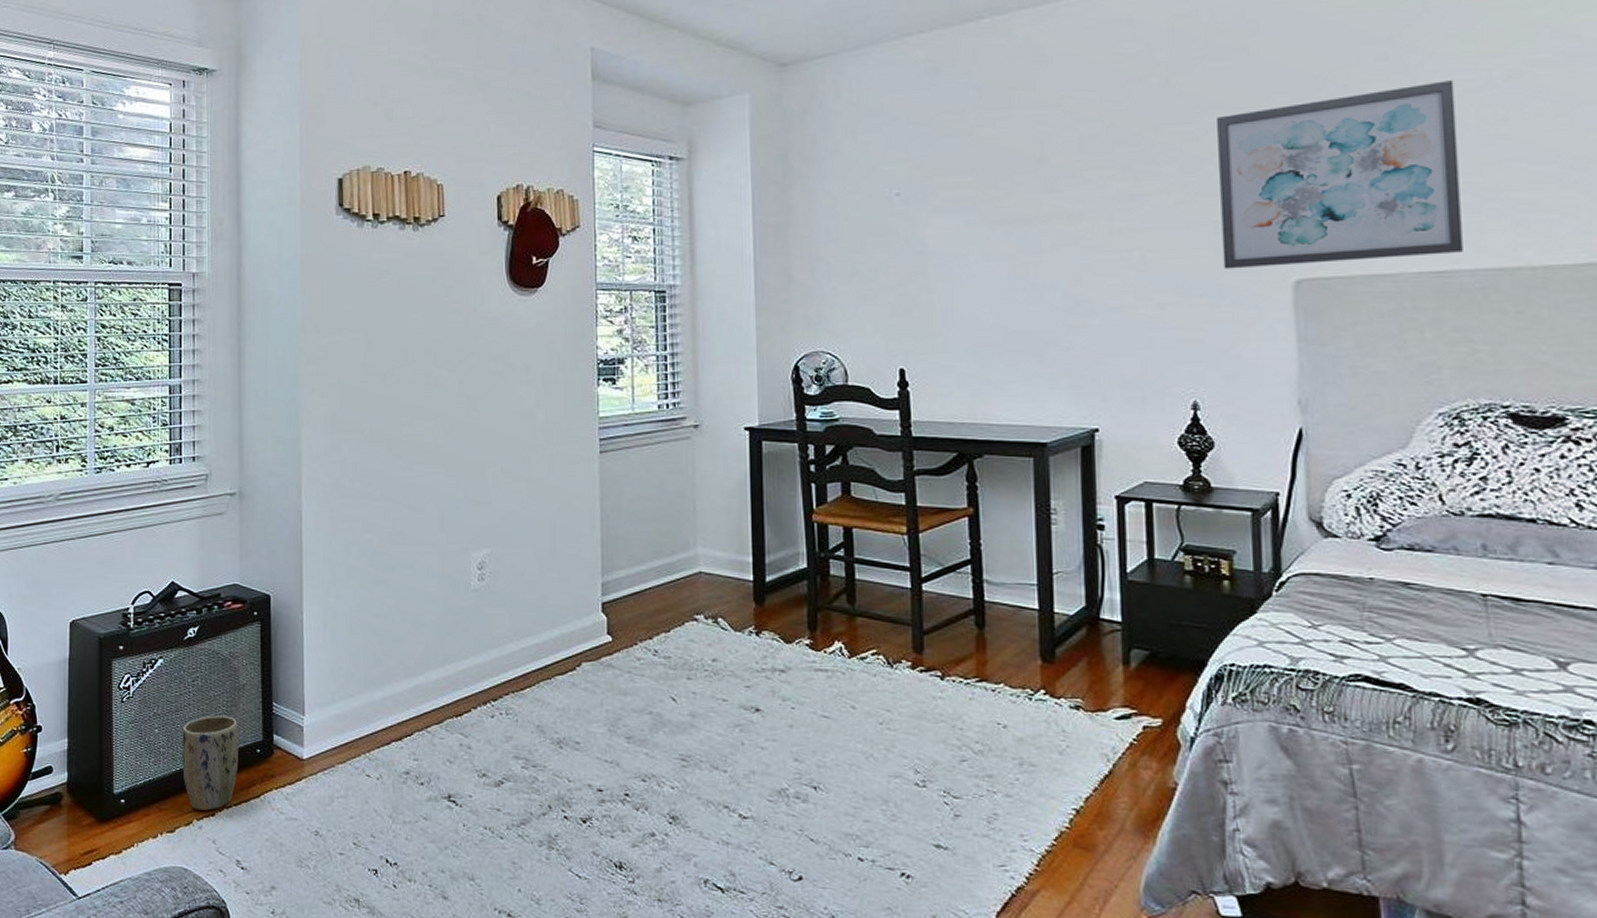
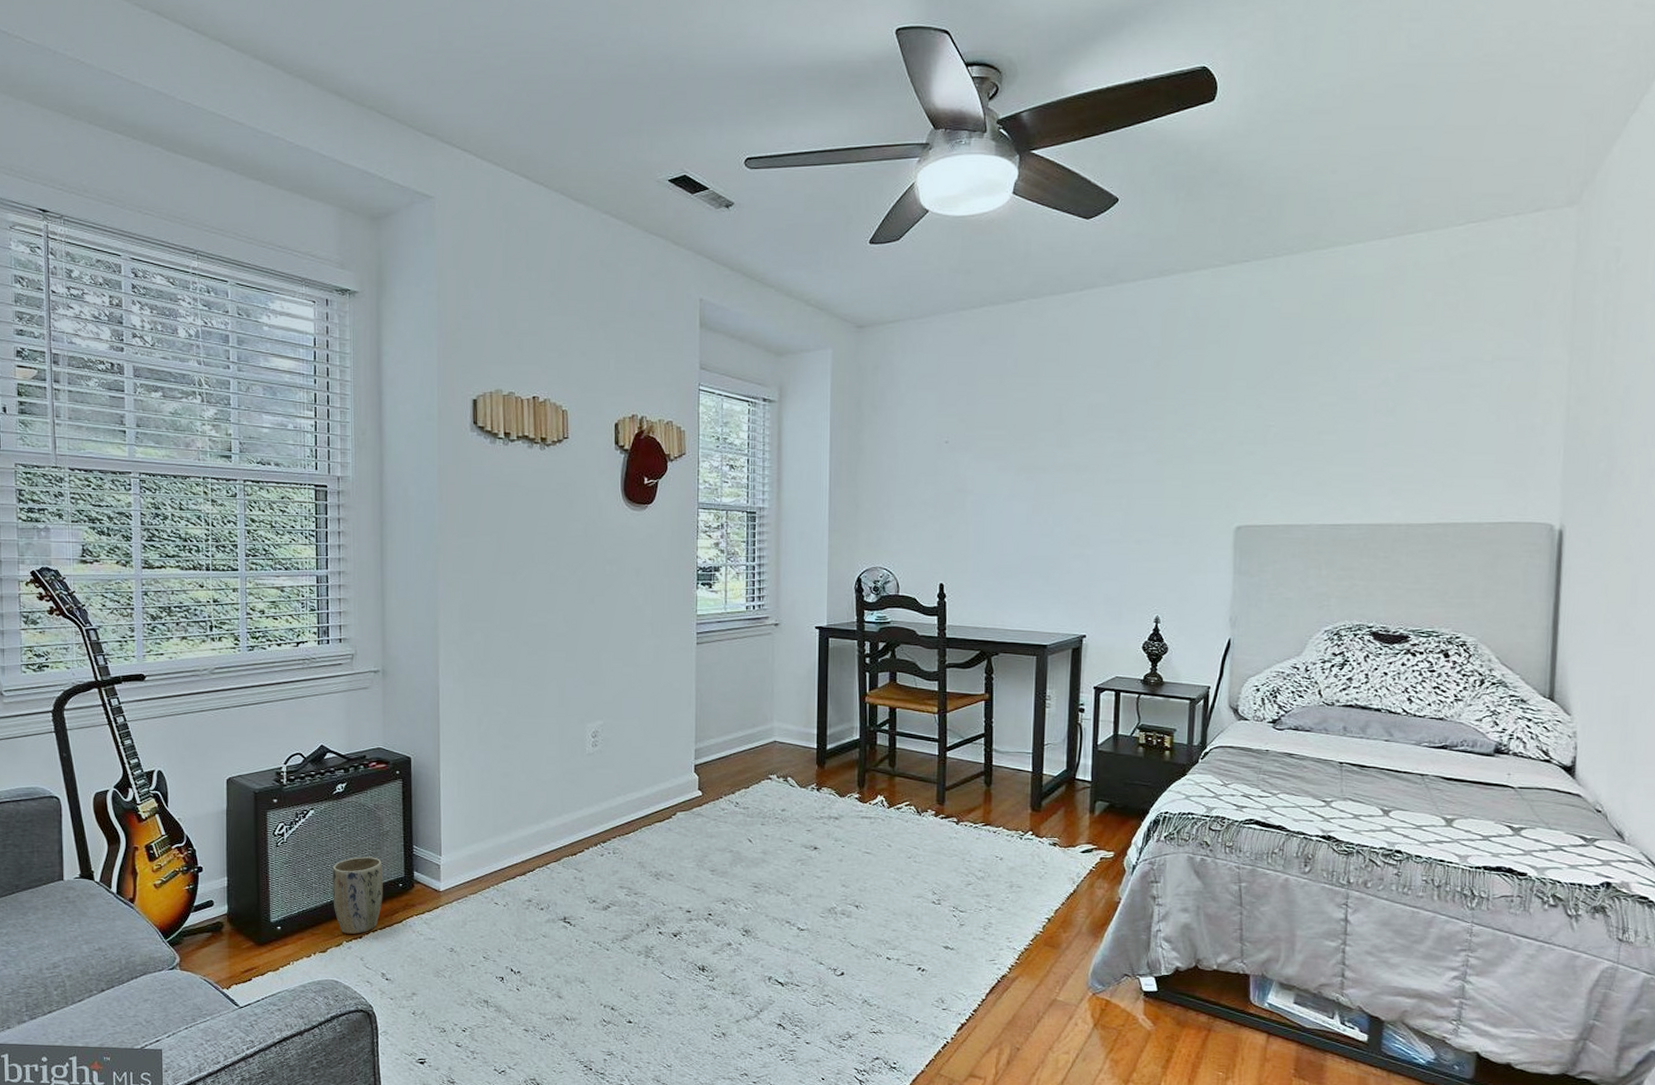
wall art: present [1217,80,1463,269] -> none [1186,378,1362,516]

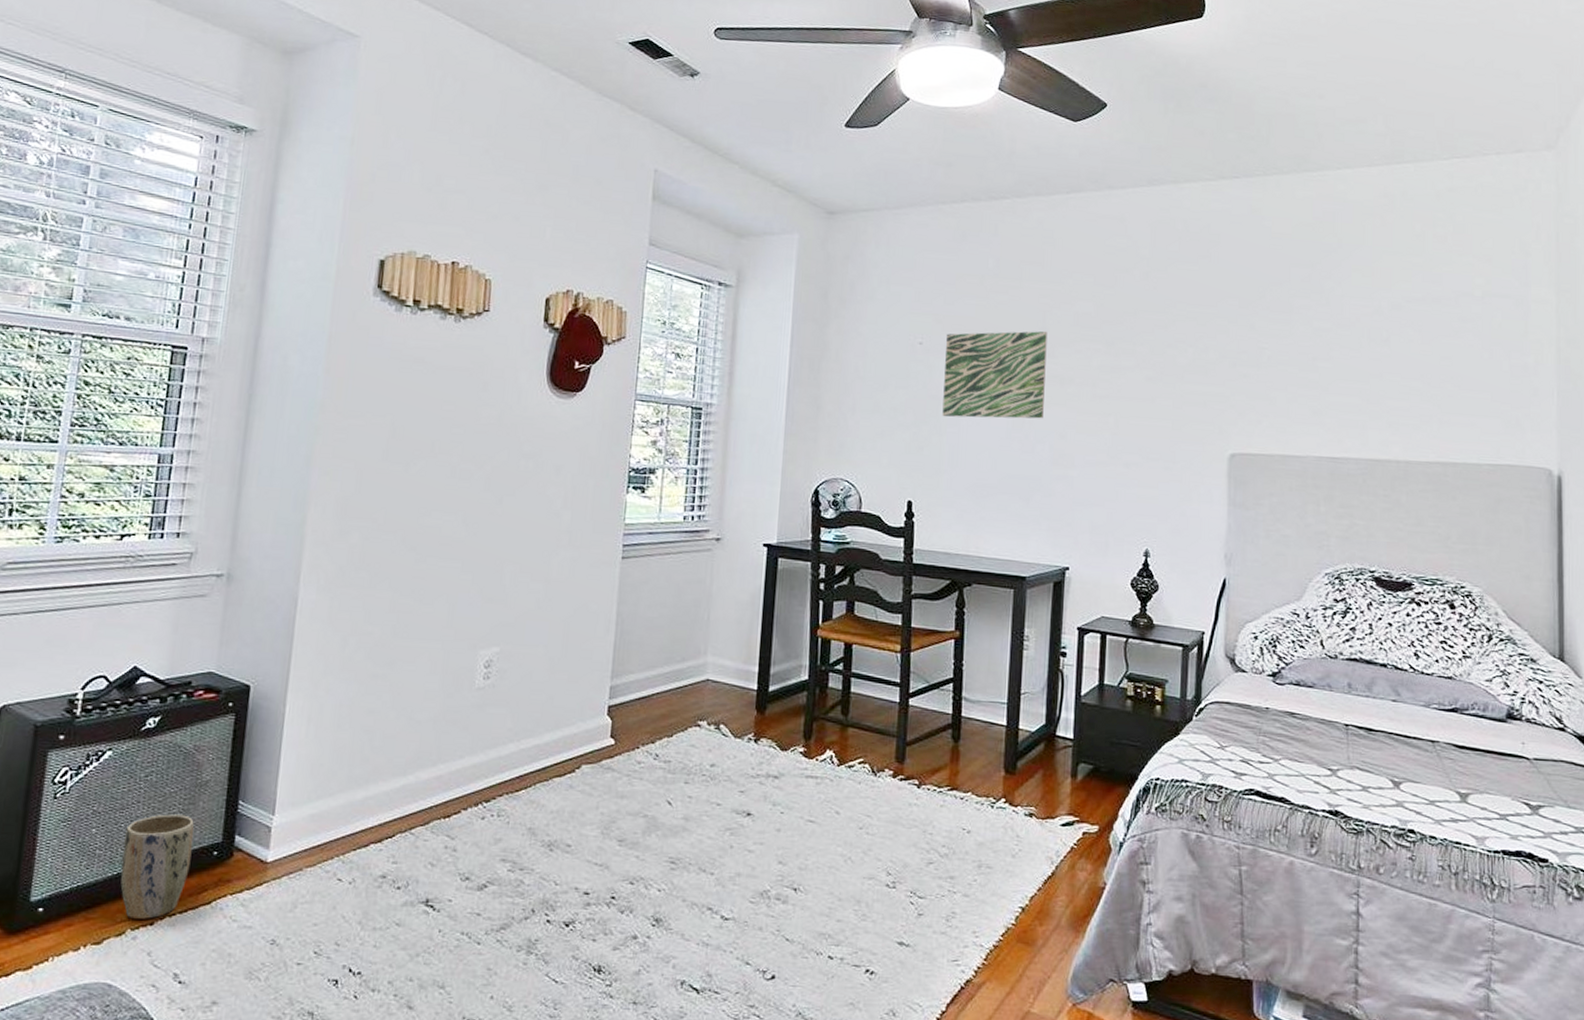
wall art: none [968,423,1063,508] -> present [942,331,1047,419]

